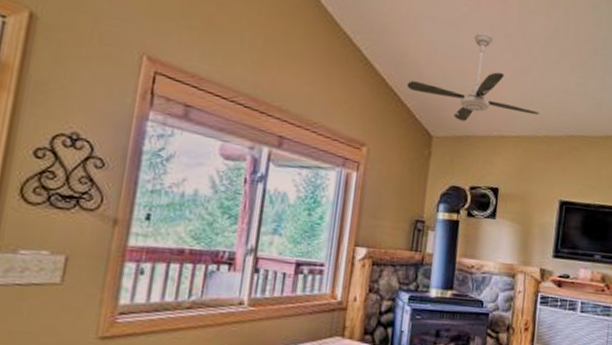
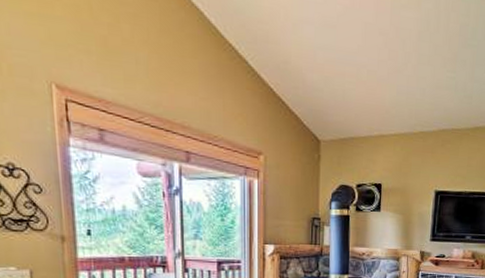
ceiling fan: present [406,32,540,122] -> none [292,32,415,124]

